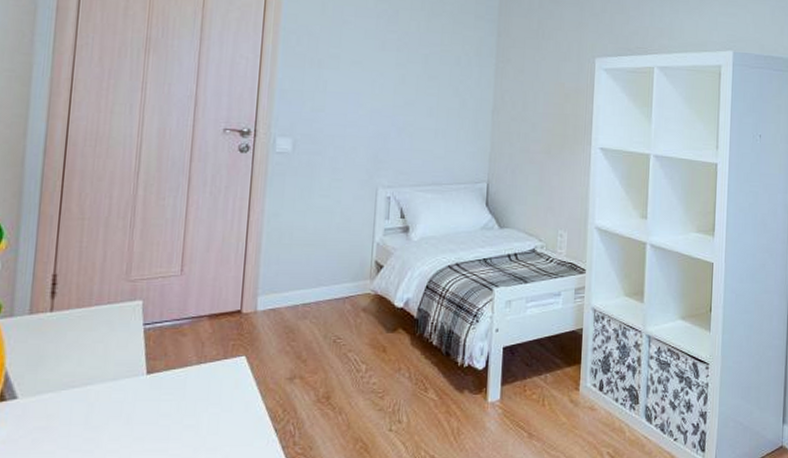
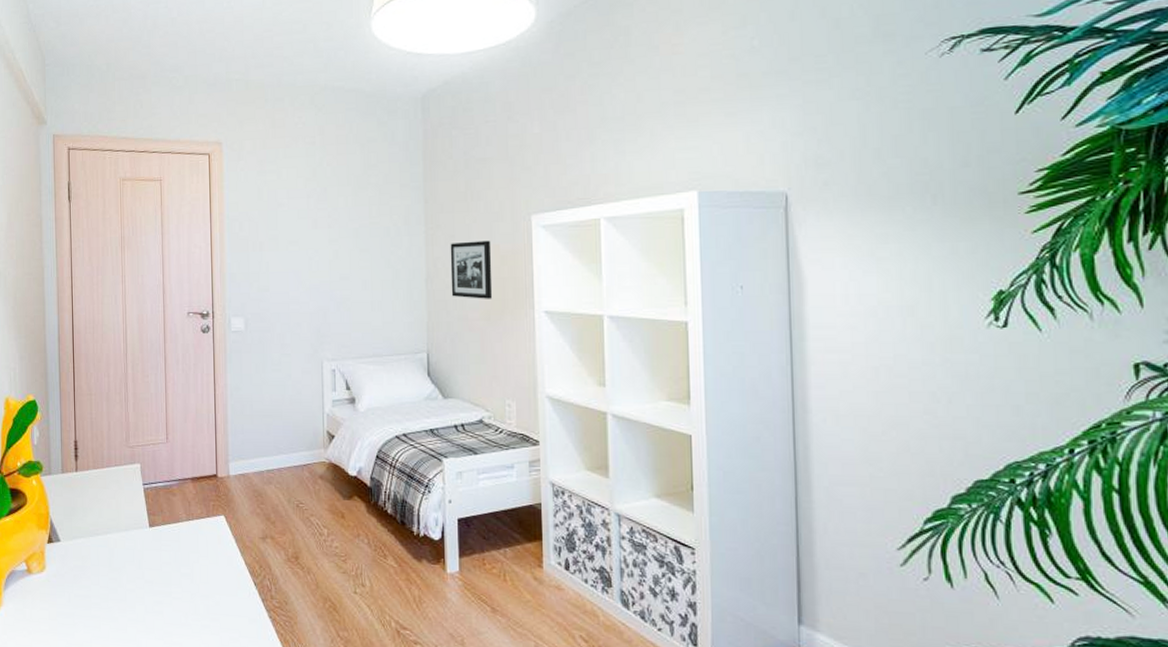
picture frame: none [516,77,557,134] -> present [450,240,493,299]

